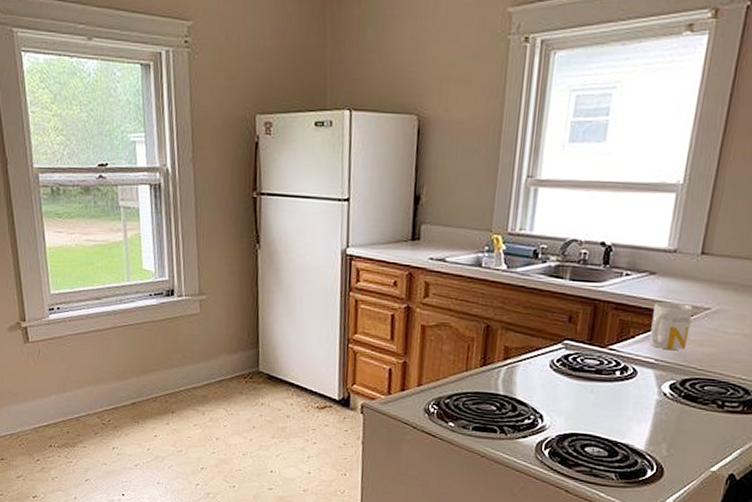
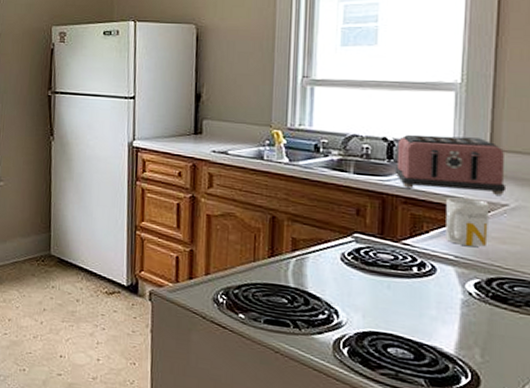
toaster: none [609,238,714,299] -> present [394,134,505,195]

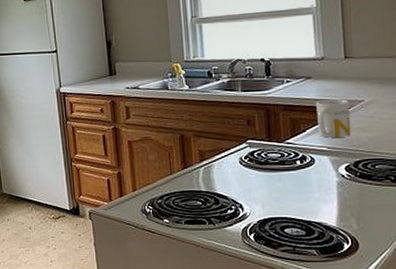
toaster: present [394,134,505,195] -> none [272,50,360,97]

